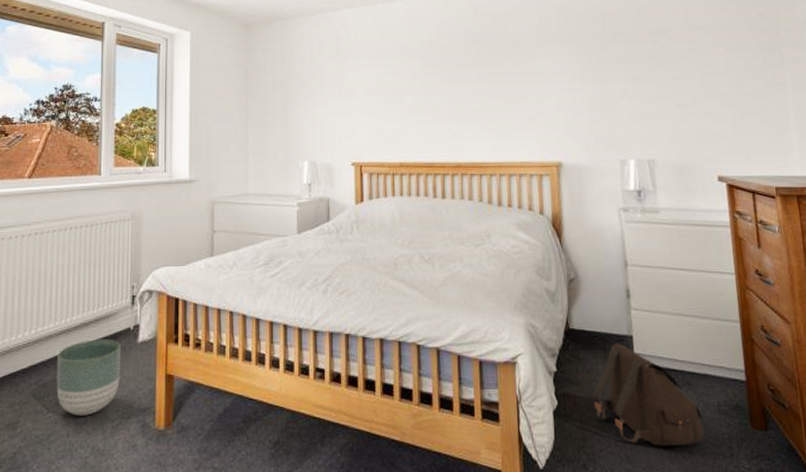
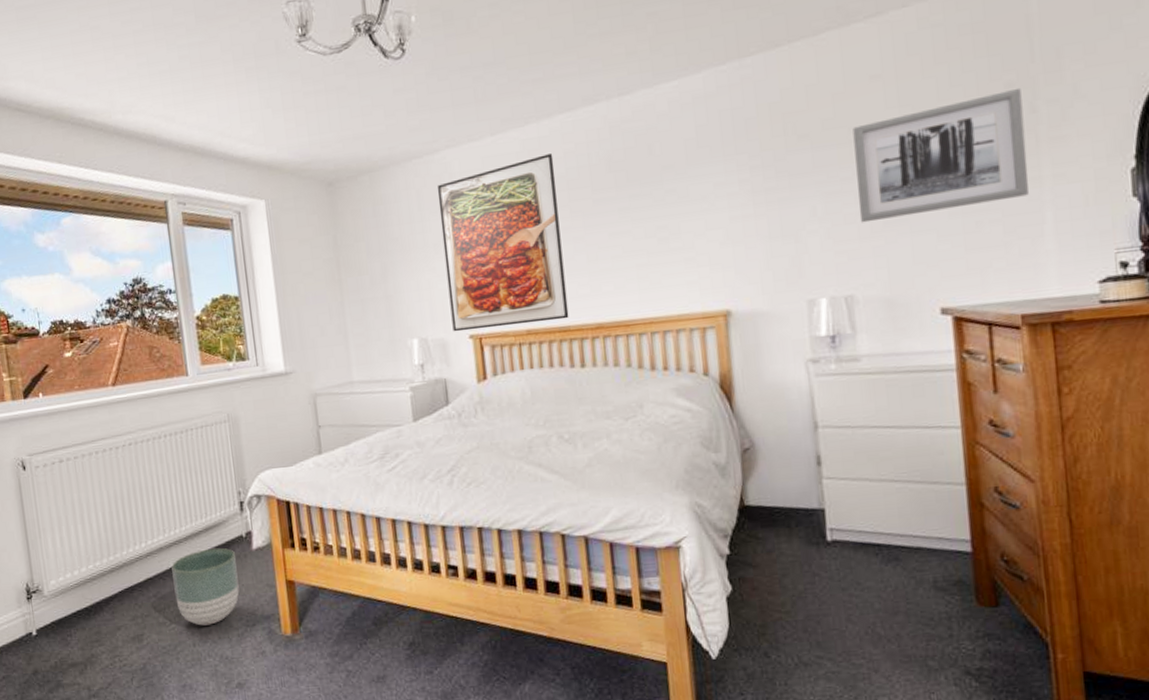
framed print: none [335,23,435,159] -> present [437,153,569,332]
satchel: present [594,343,704,447] -> none [776,518,916,630]
wall art: none [653,17,777,104] -> present [853,87,1029,223]

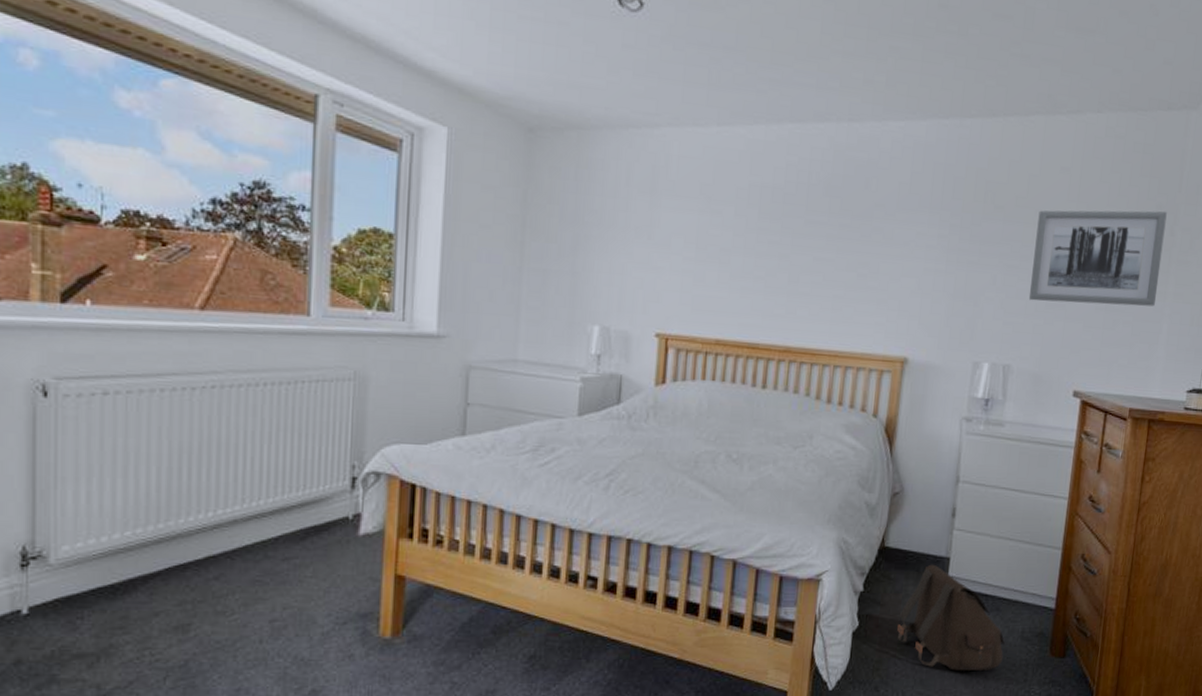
planter: present [171,548,239,626] -> none [245,528,335,619]
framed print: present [437,153,569,332] -> none [639,160,776,336]
satchel: none [776,518,916,630] -> present [897,564,1005,671]

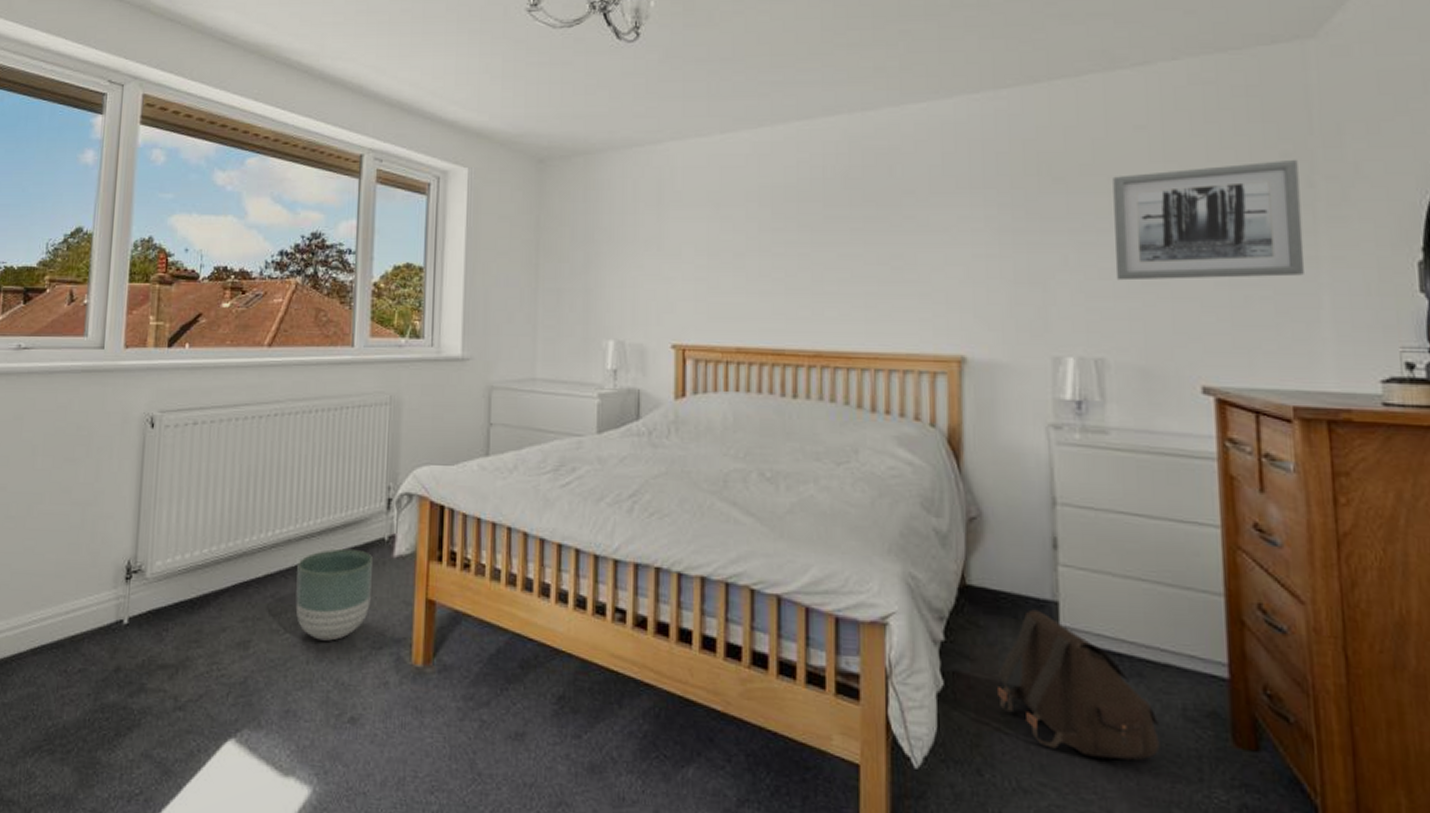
planter: none [245,528,335,619] -> present [295,548,372,641]

